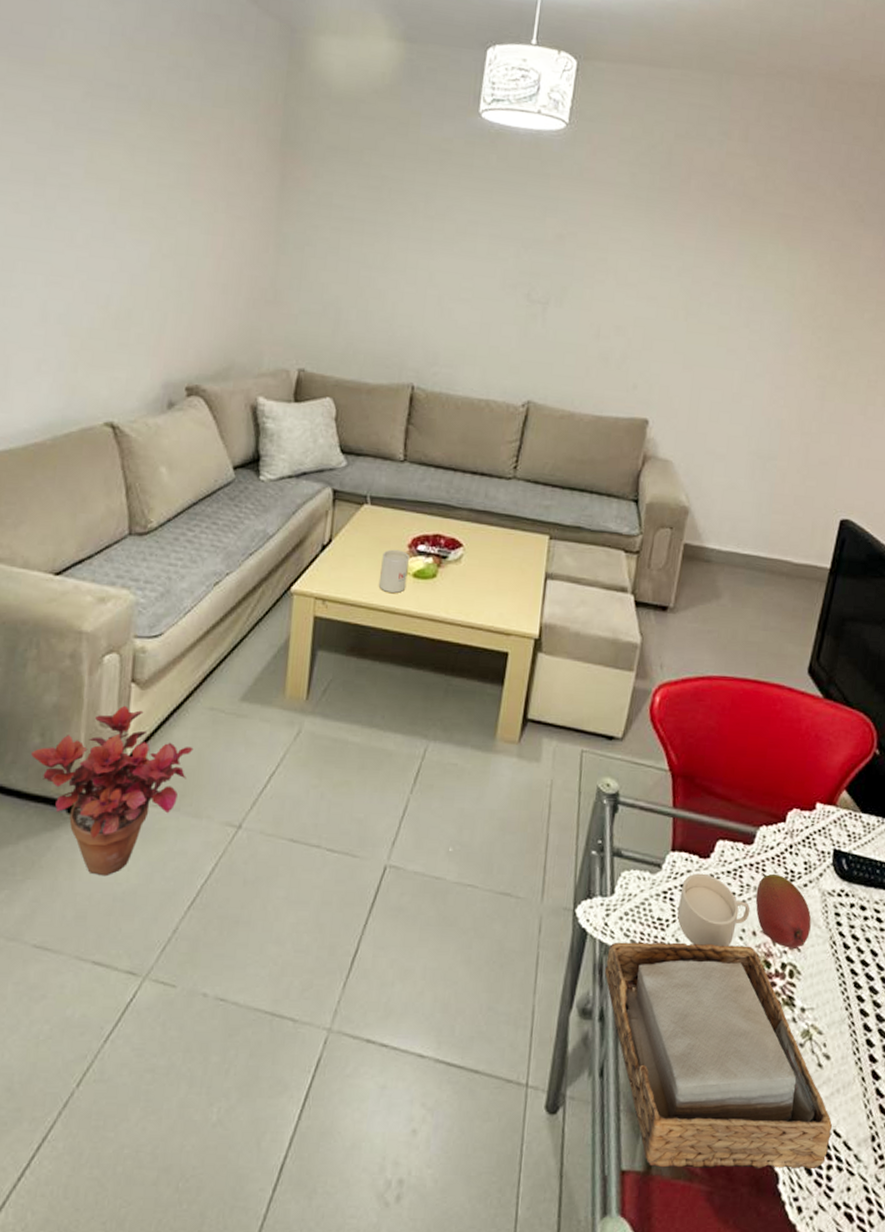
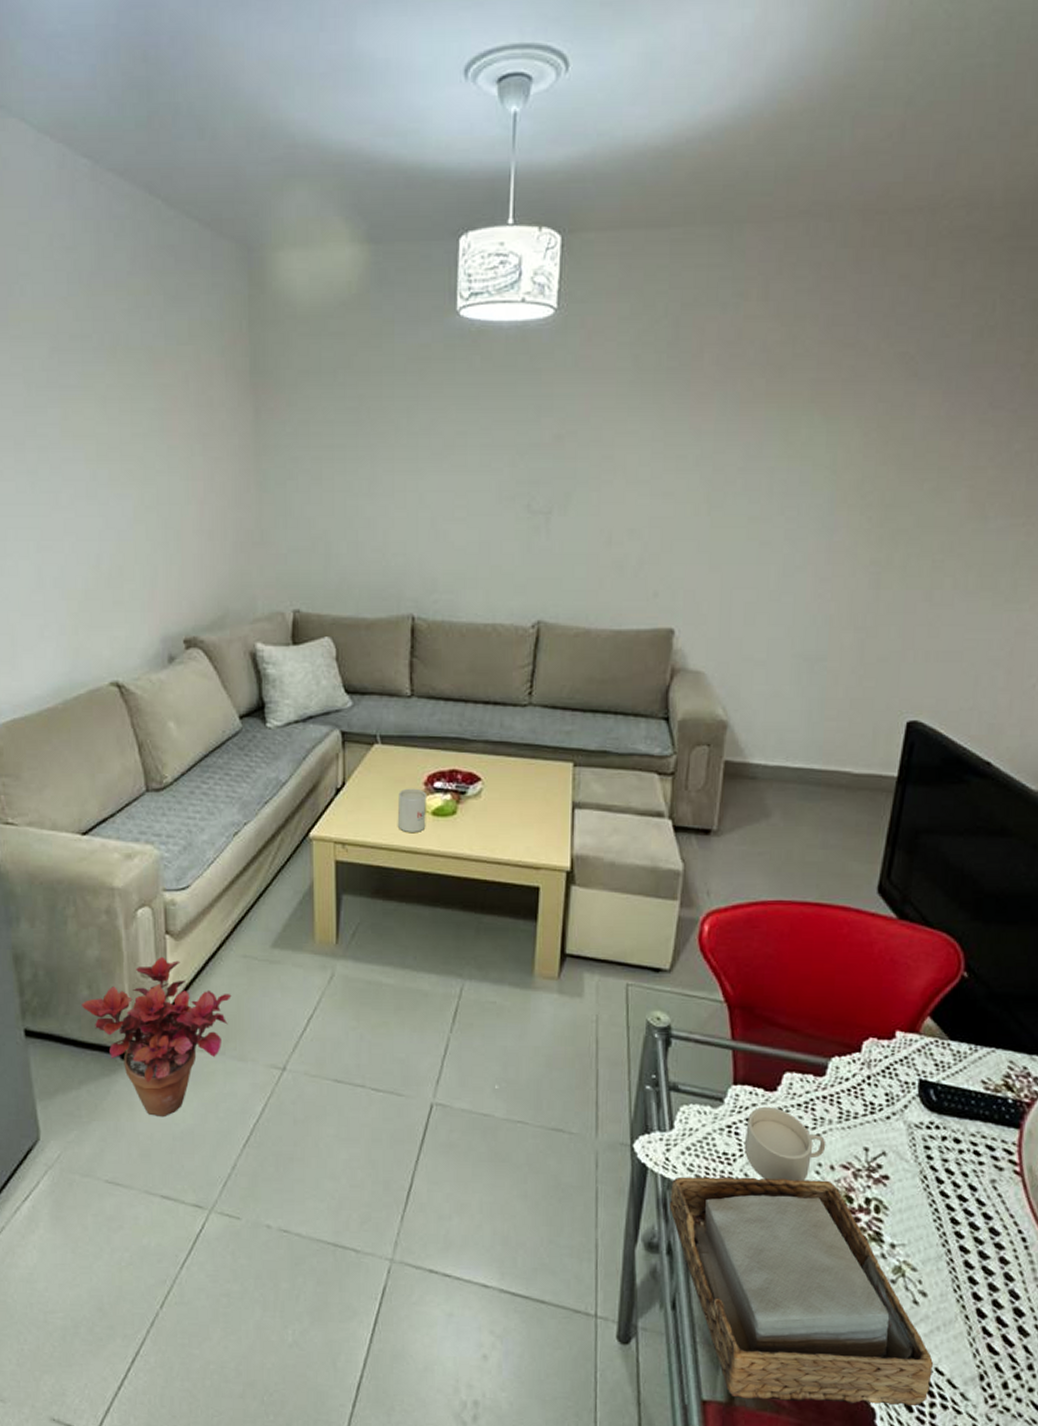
fruit: present [755,873,812,949] -> none [831,1106,897,1183]

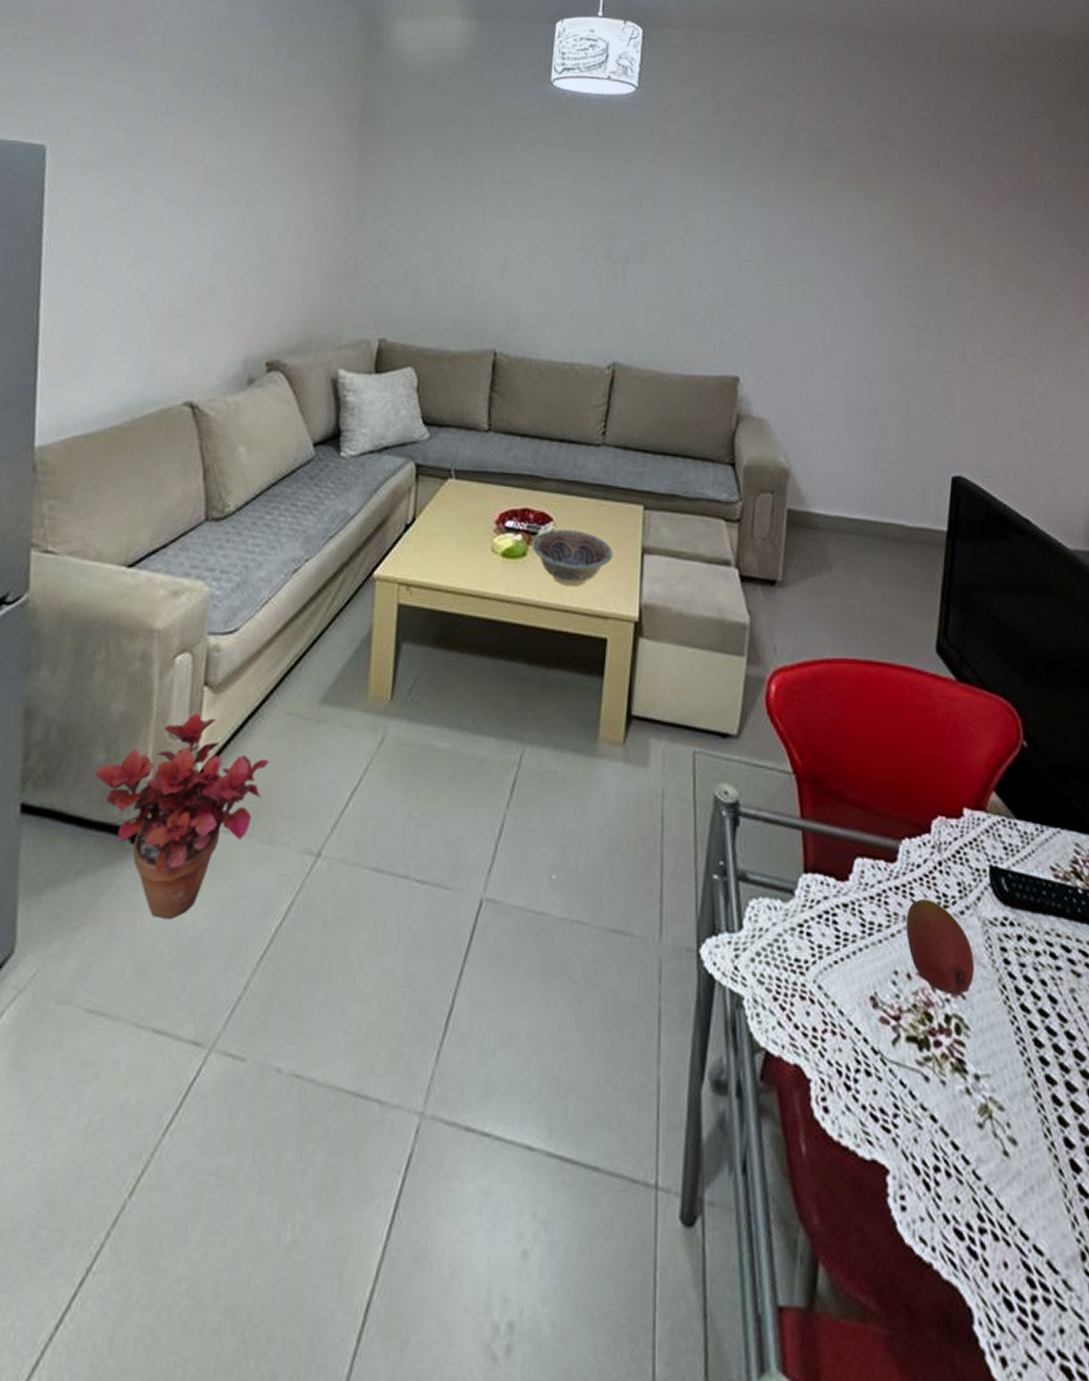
mug: present [397,788,428,834] -> none [465,526,498,576]
decorative bowl: none [461,789,543,840] -> present [531,530,613,586]
napkin holder: present [668,1176,933,1407] -> none [738,990,1030,1304]
cup: present [744,1106,826,1181] -> none [817,900,902,994]
fruit: none [831,1106,897,1183] -> present [906,898,974,995]

